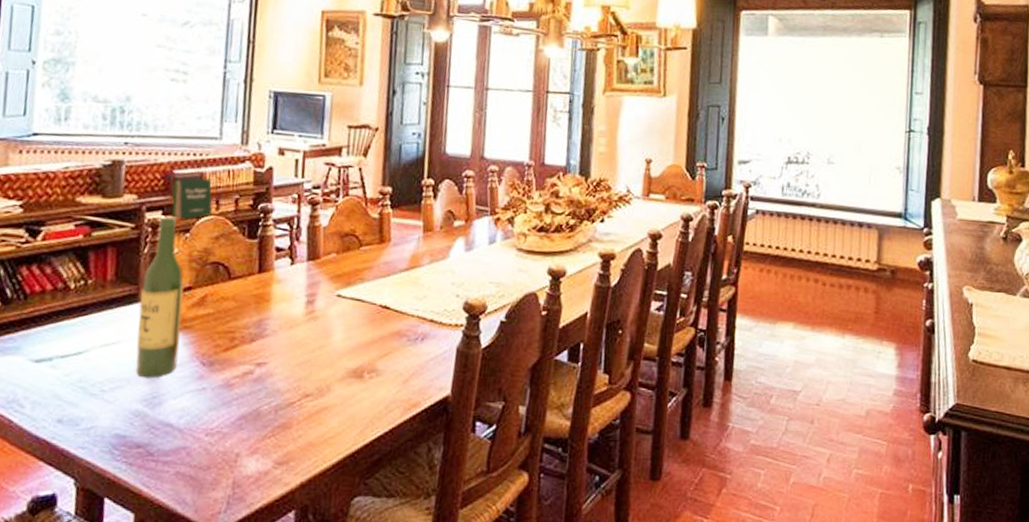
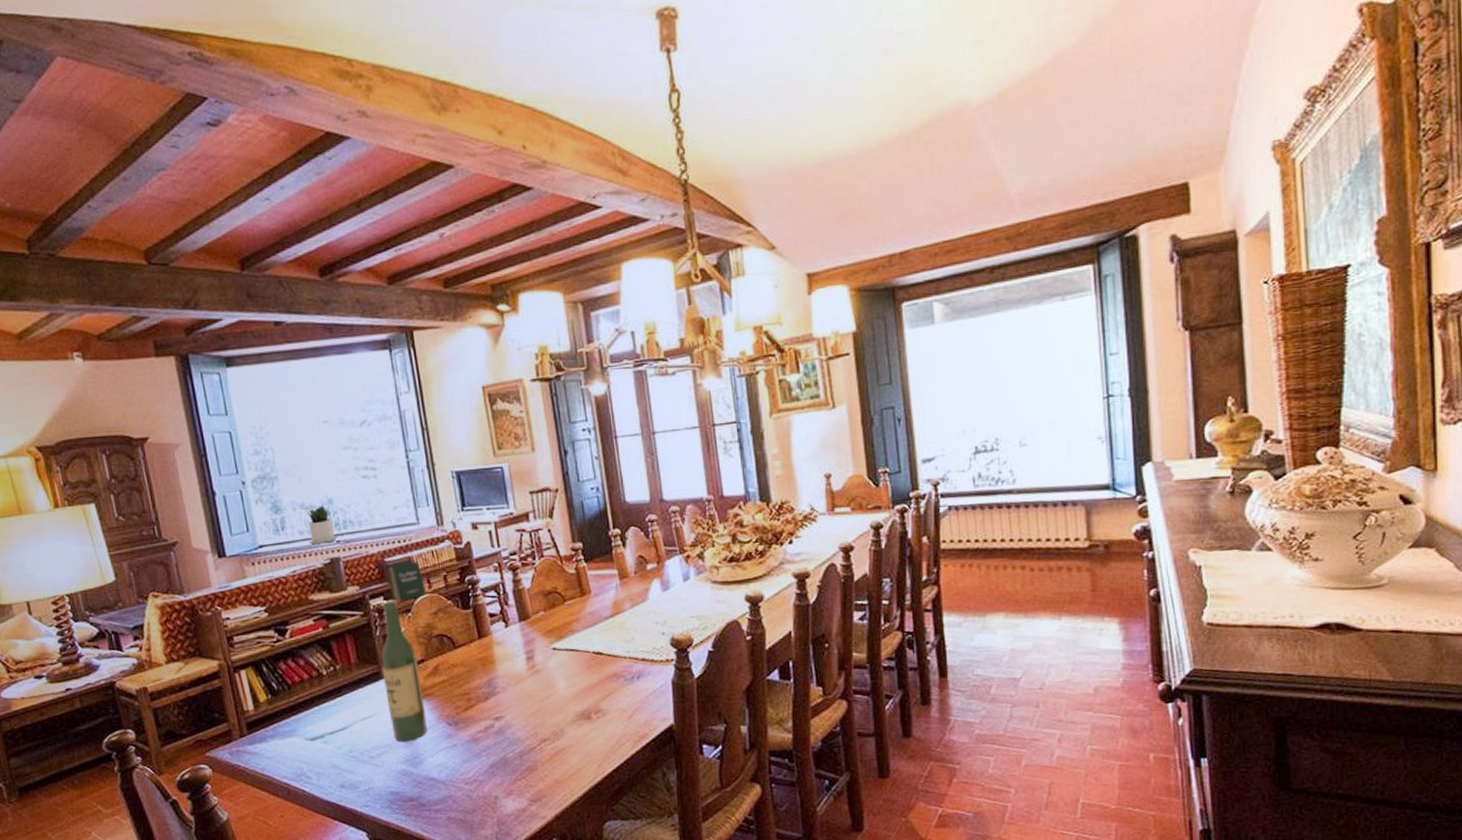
planter: none [93,101,126,143] -> present [306,505,337,545]

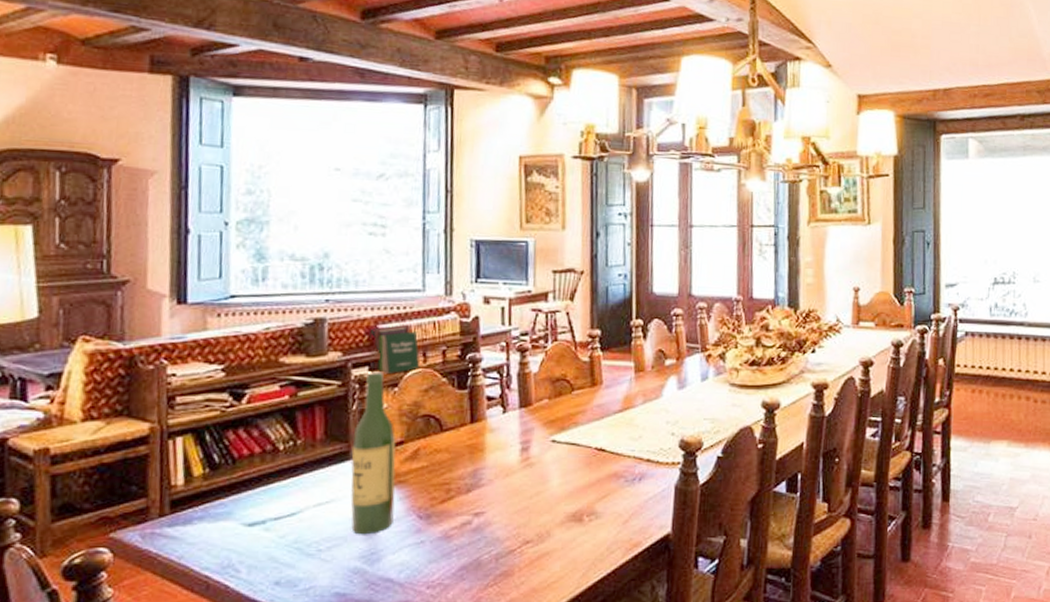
planter: present [306,505,337,545] -> none [293,259,327,302]

